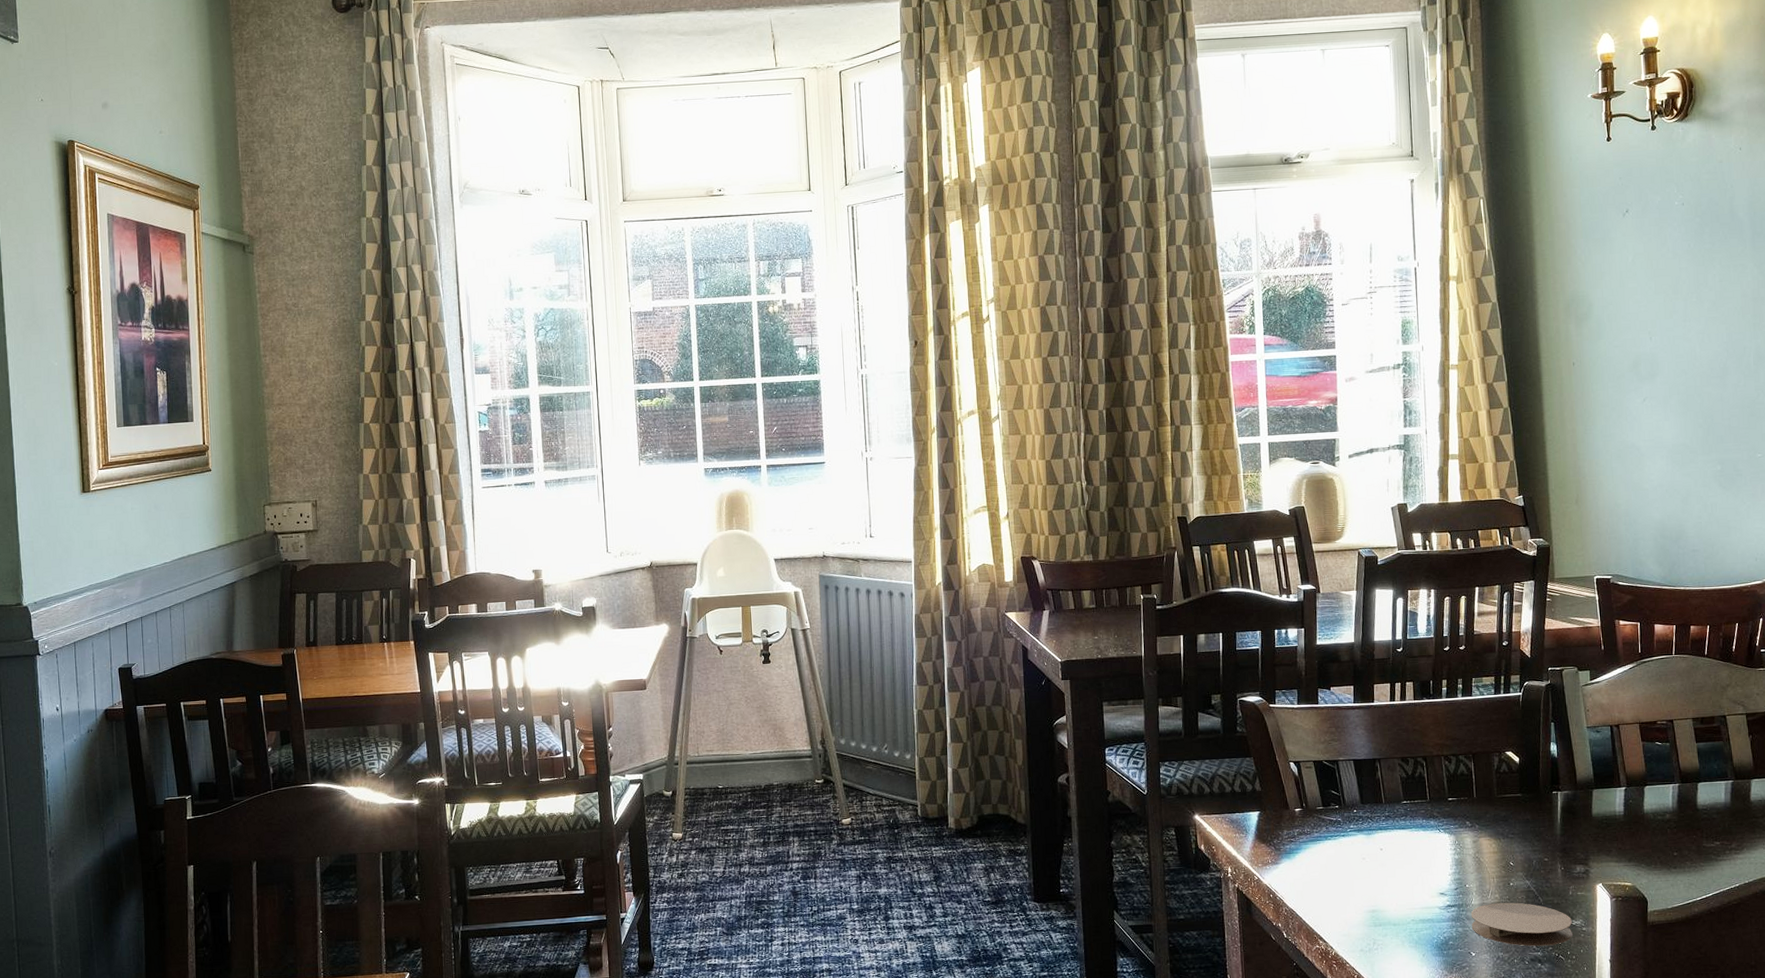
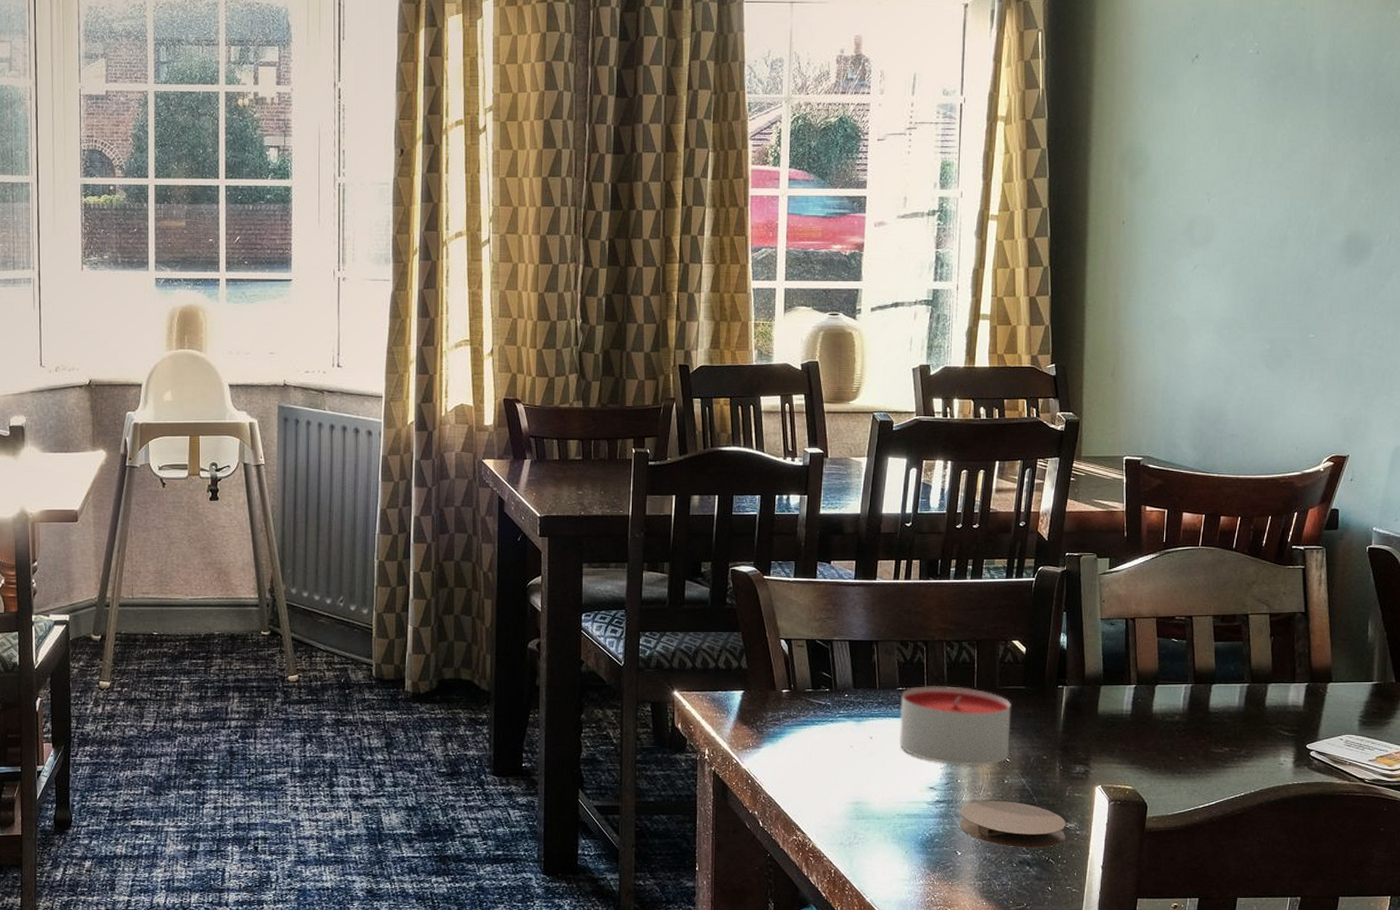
candle: none [1406,797,1513,871] -> present [898,685,1011,766]

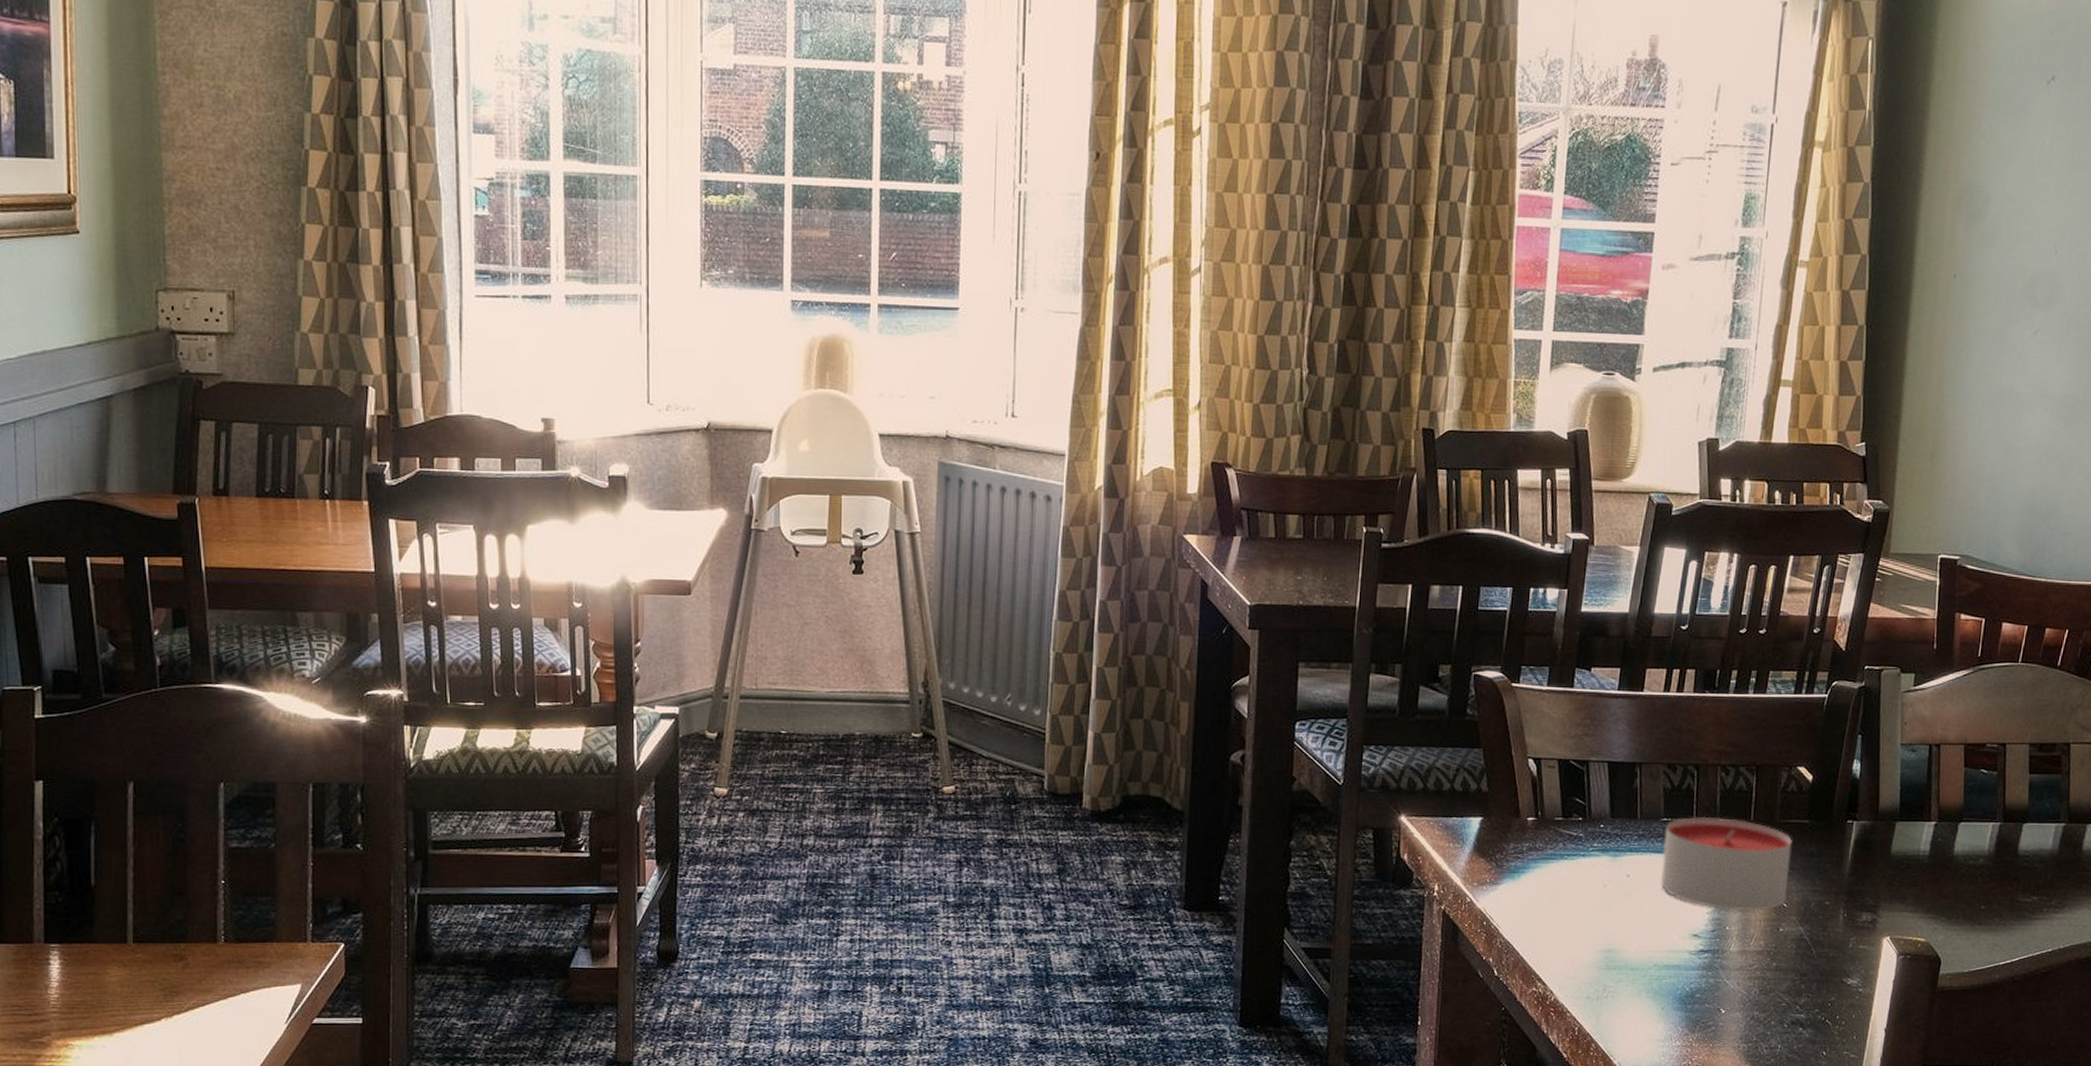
coaster: present [959,801,1066,848] -> none [1725,952,1847,1007]

